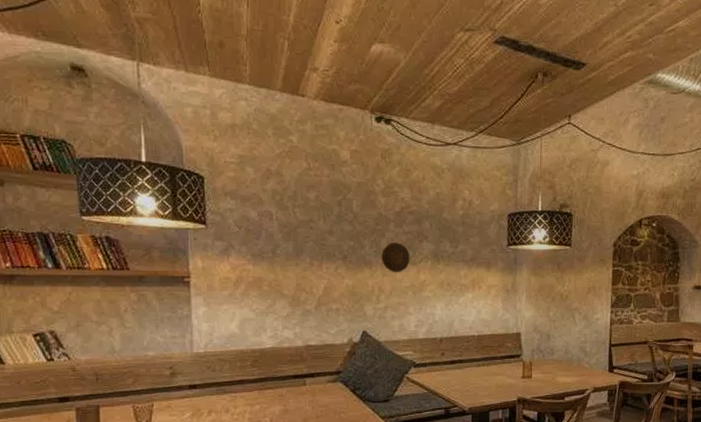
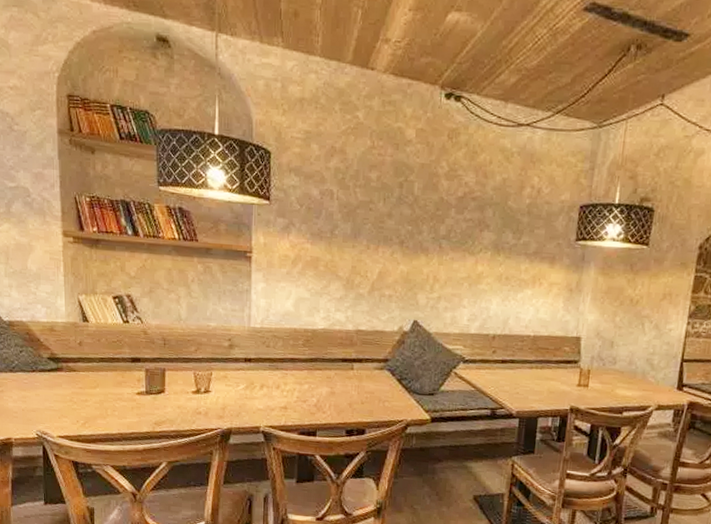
decorative plate: present [382,242,410,273] -> none [439,229,469,263]

